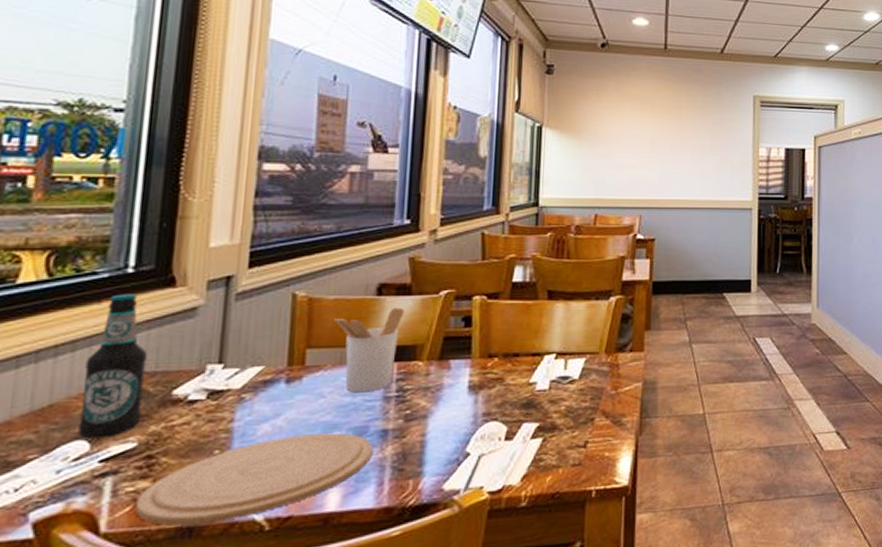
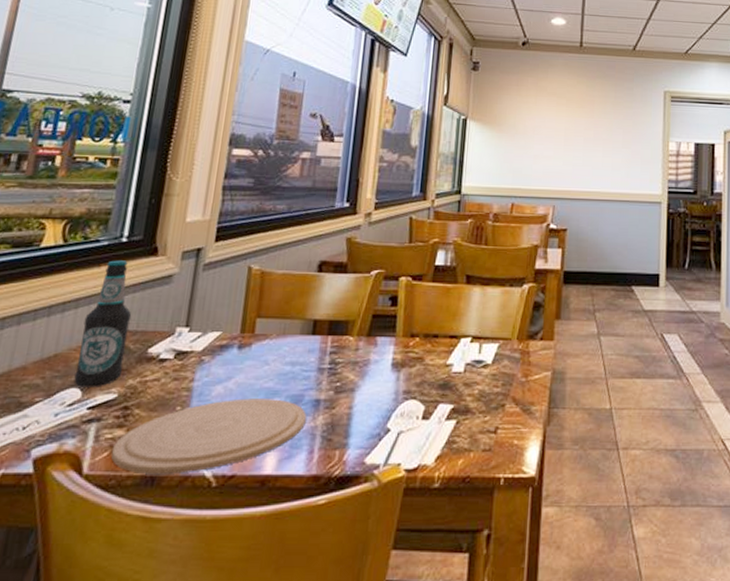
utensil holder: present [333,307,404,393] -> none [280,284,340,363]

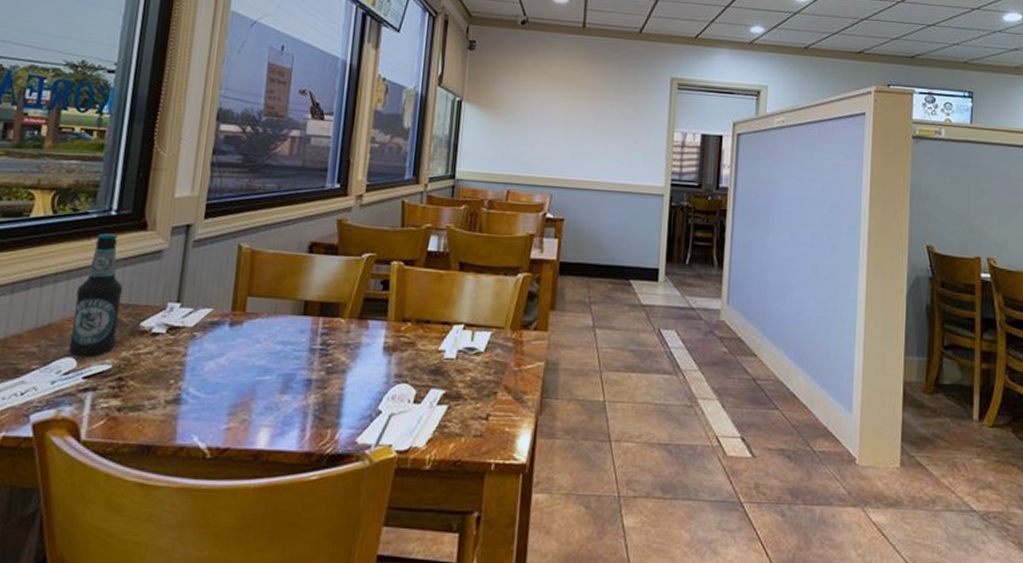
plate: present [111,398,306,474] -> none [107,375,298,444]

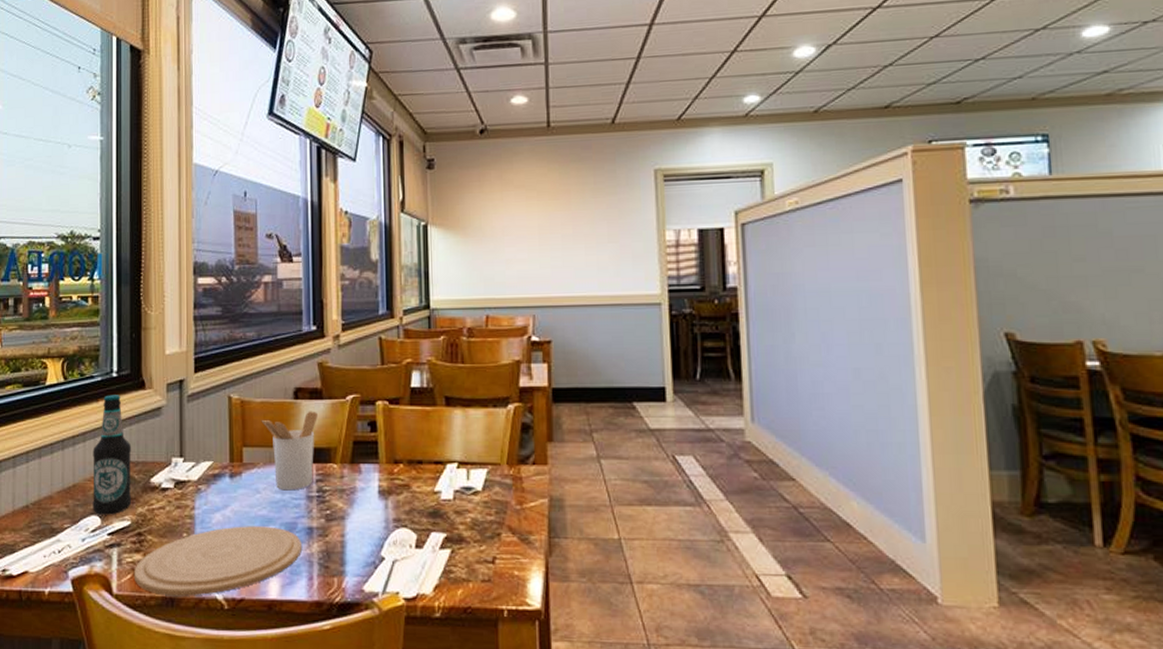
plate: none [107,375,298,444] -> present [133,526,302,596]
utensil holder: none [270,265,331,343] -> present [261,411,317,491]

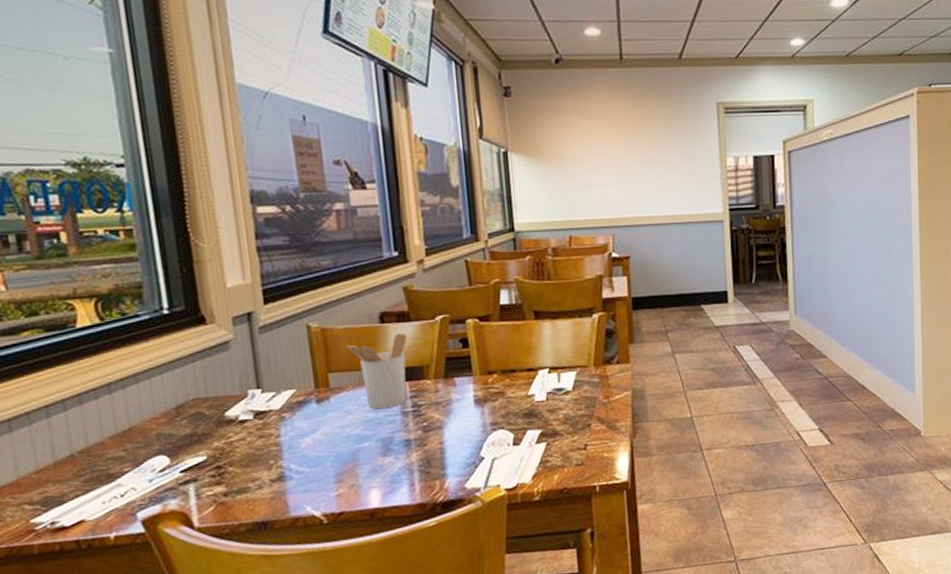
bottle: present [93,395,132,515] -> none [149,332,205,454]
plate: present [133,526,302,596] -> none [216,443,401,521]

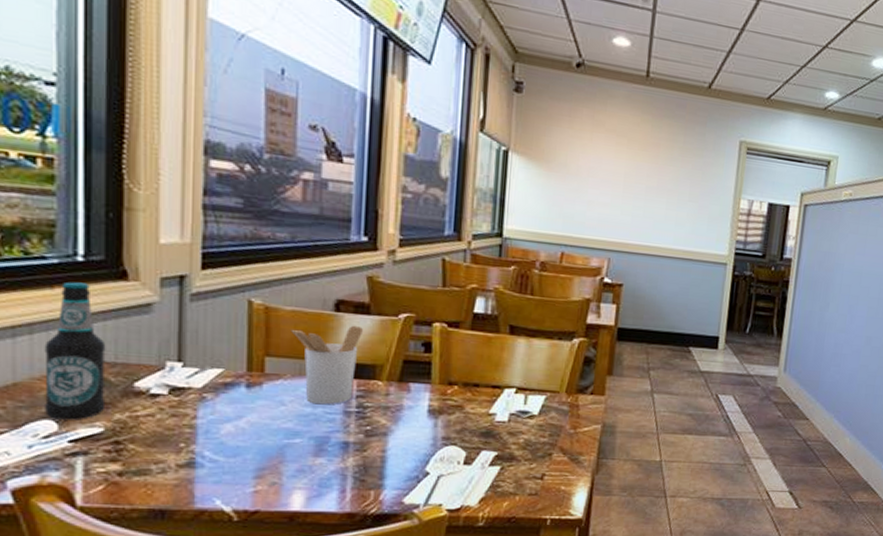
bottle: none [149,332,205,454] -> present [44,282,106,420]

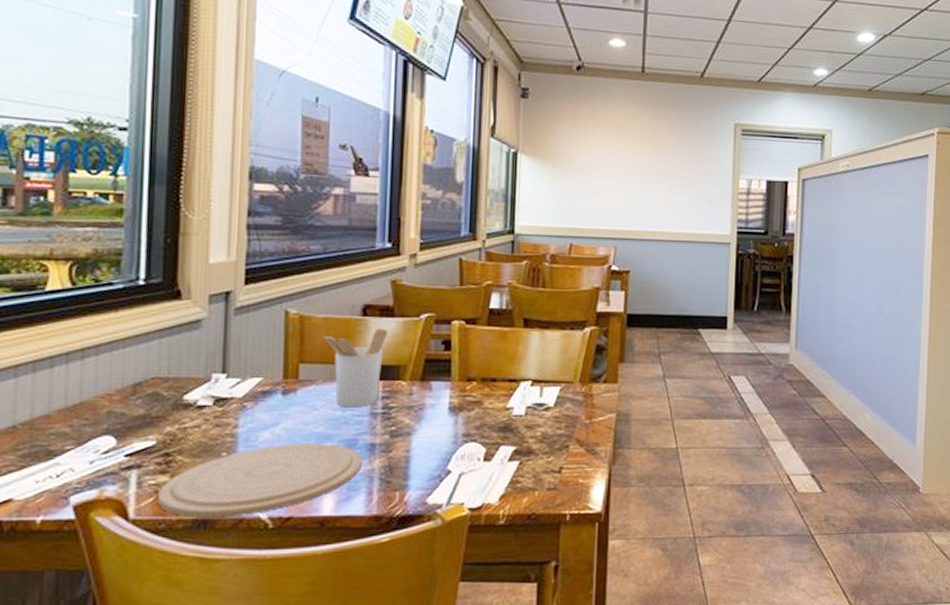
bottle: present [44,282,106,420] -> none [106,304,161,435]
plate: none [107,438,334,508] -> present [157,444,362,517]

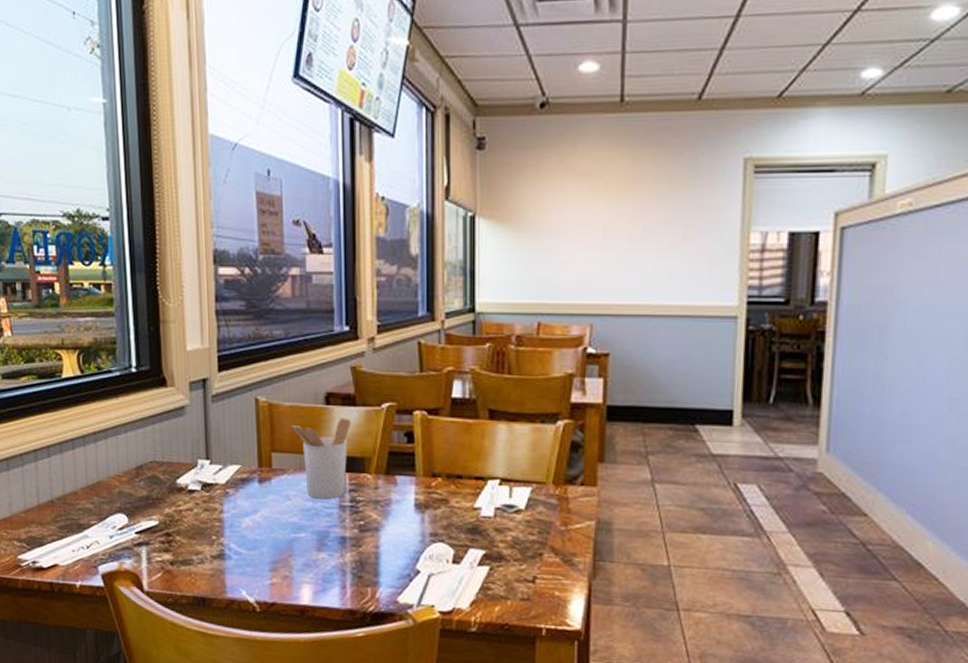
plate: present [157,444,362,517] -> none [163,531,334,598]

